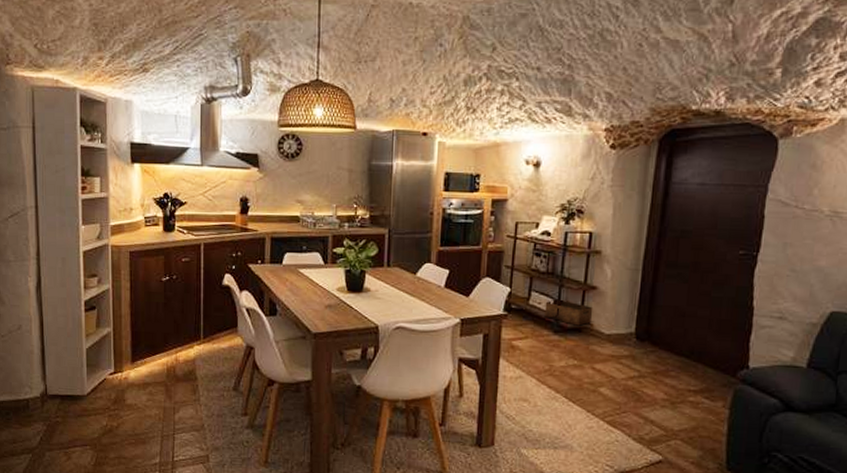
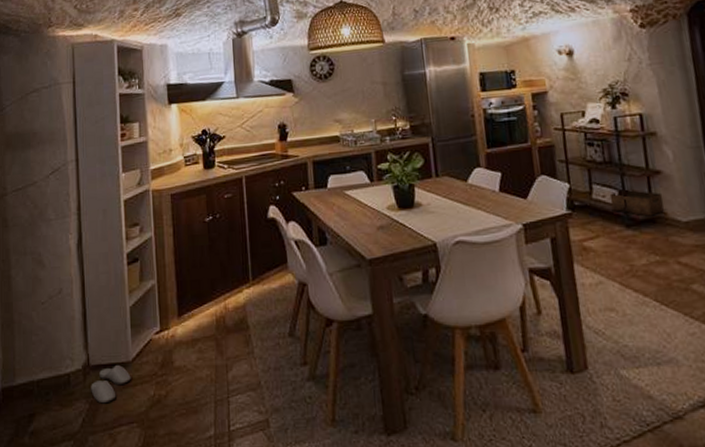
slippers: none [48,396,86,428] -> present [91,364,131,404]

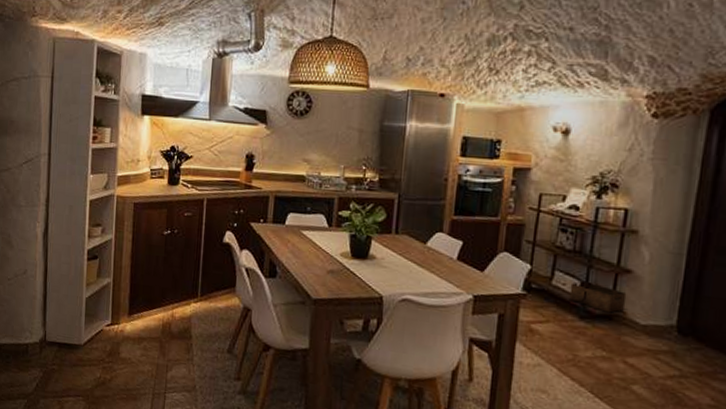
slippers: present [91,364,131,404] -> none [45,344,81,376]

